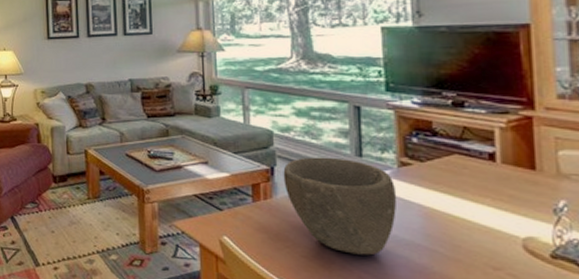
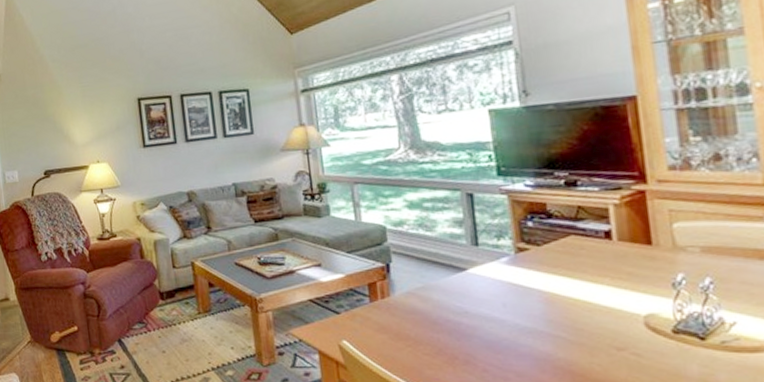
bowl: present [283,157,397,256] -> none [399,248,517,347]

